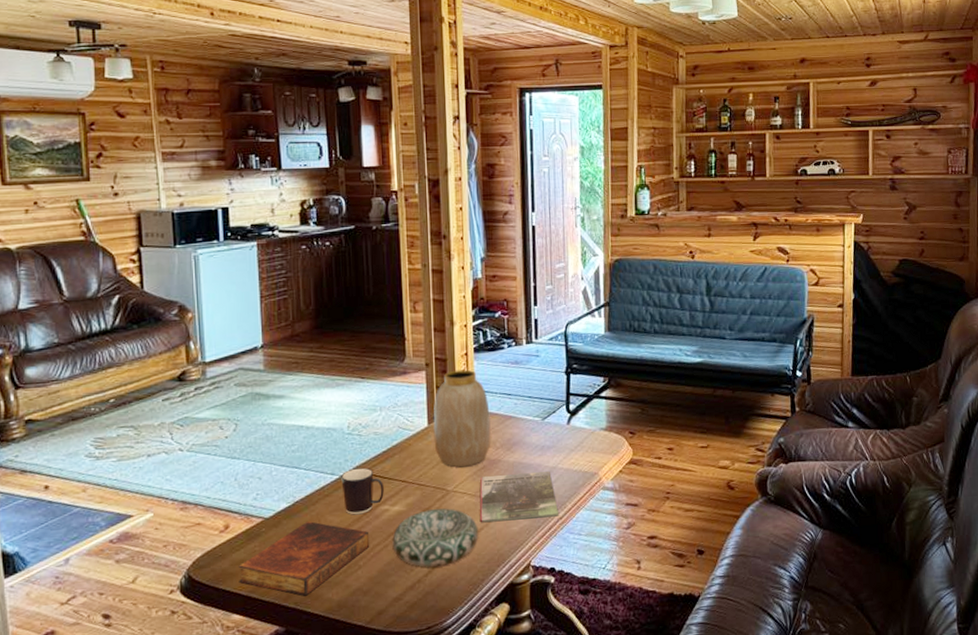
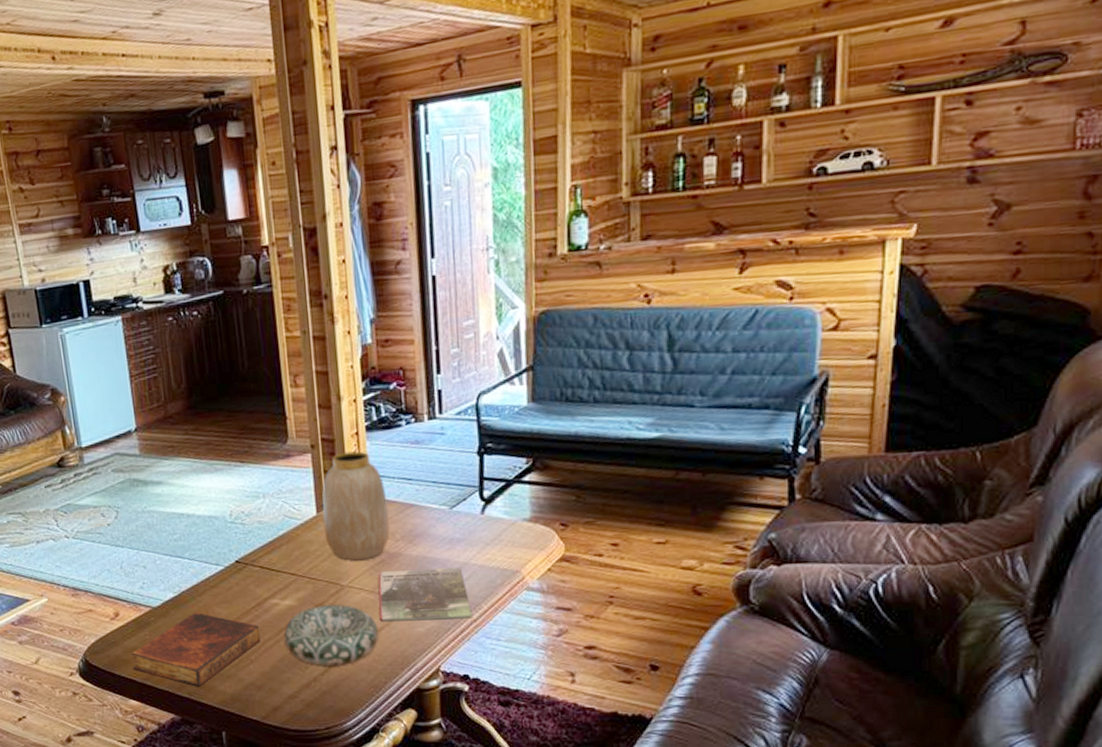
mug: present [341,467,384,515] -> none [226,558,273,608]

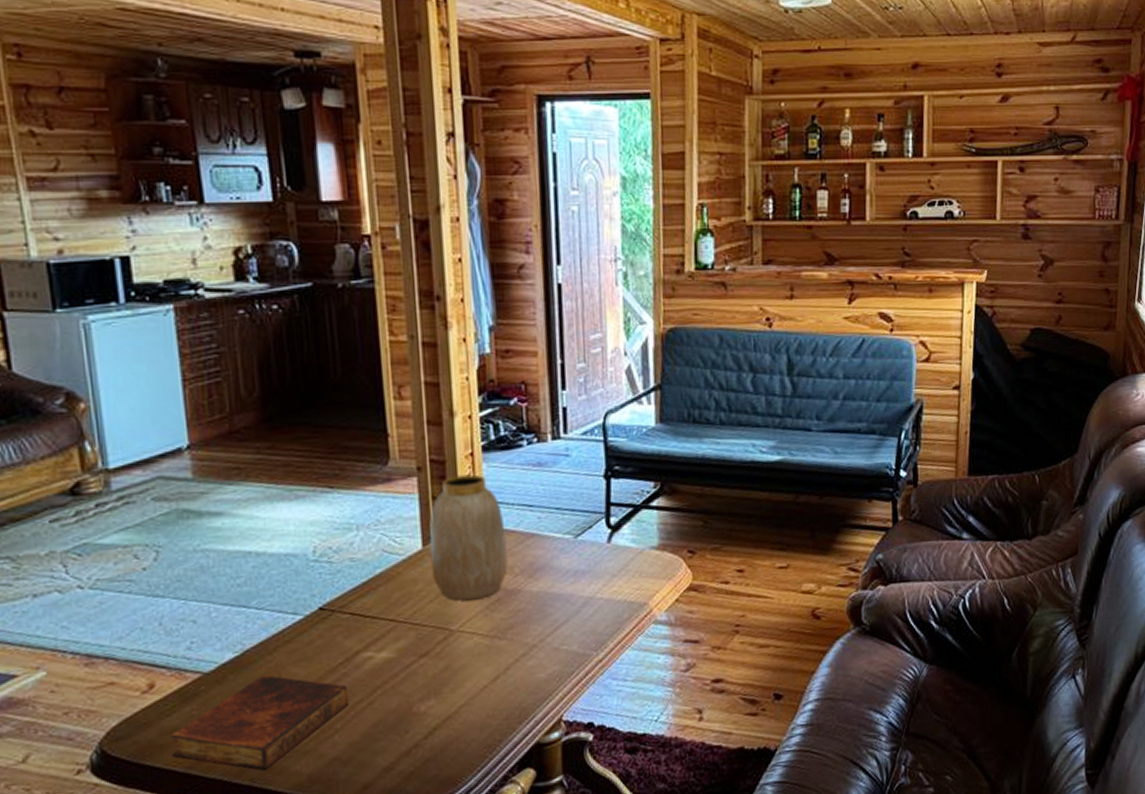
decorative bowl: present [283,604,379,666] -> none [378,652,494,728]
magazine: present [378,568,472,622] -> none [494,603,597,670]

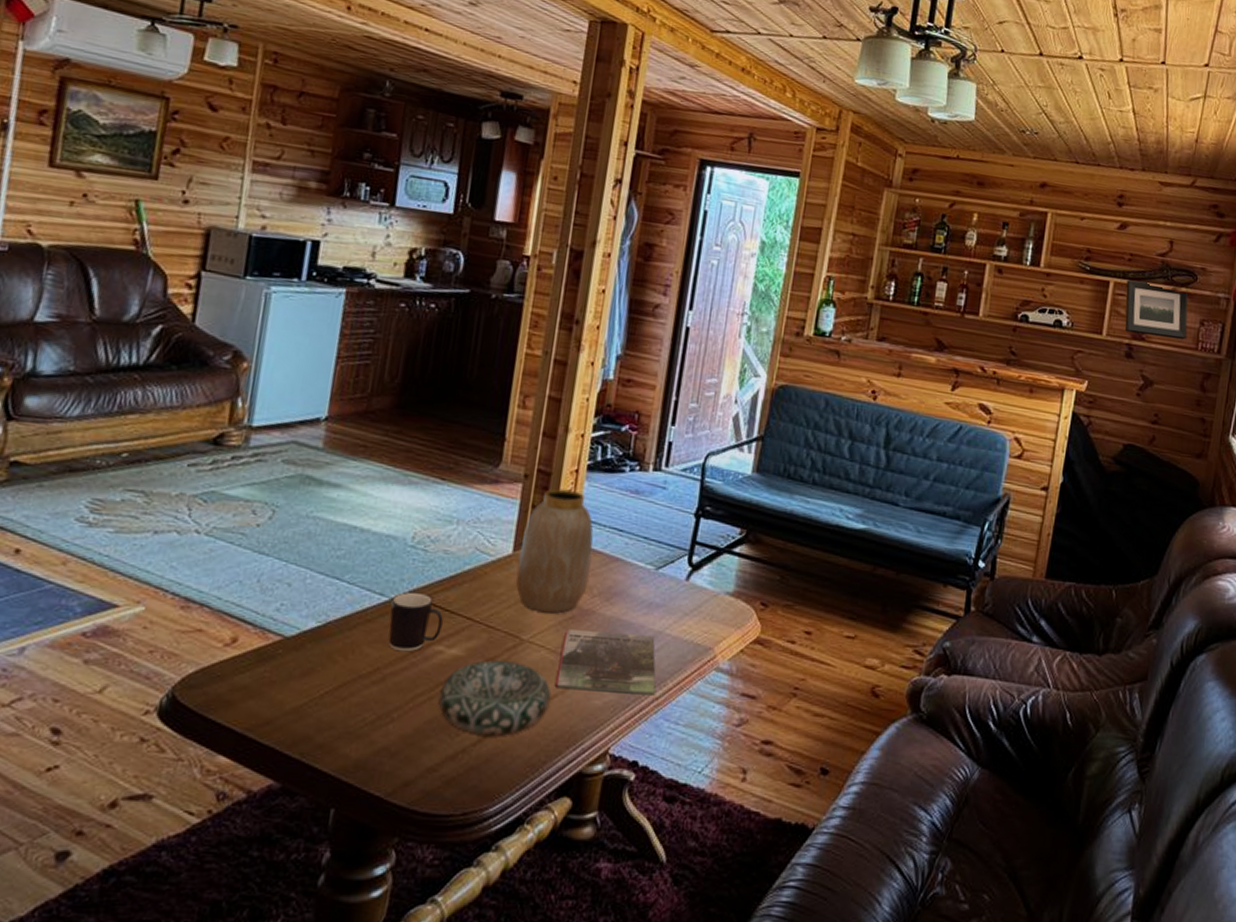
book: present [170,674,349,771] -> none [235,649,413,747]
mug: none [306,604,366,666] -> present [388,591,443,653]
decorative bowl: none [378,652,494,728] -> present [438,660,552,736]
magazine: none [494,603,597,670] -> present [555,628,656,696]
picture frame: none [1015,156,1082,211] -> present [1125,280,1188,339]

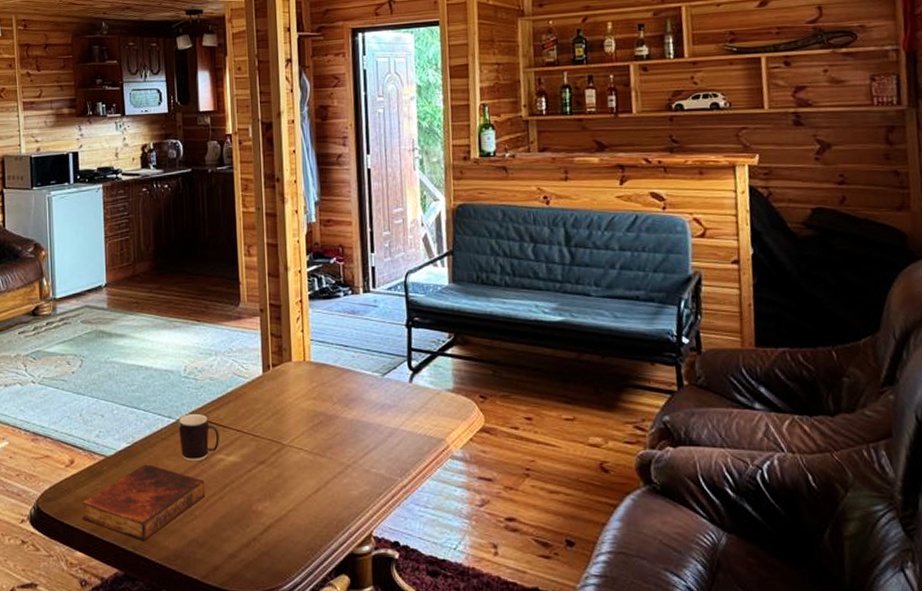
book: none [235,649,413,747] -> present [82,463,206,541]
decorative bowl: present [438,660,552,736] -> none [227,463,316,525]
vase: present [515,488,594,613] -> none [268,317,328,421]
magazine: present [555,628,656,696] -> none [316,432,402,484]
picture frame: present [1125,280,1188,339] -> none [779,51,858,101]

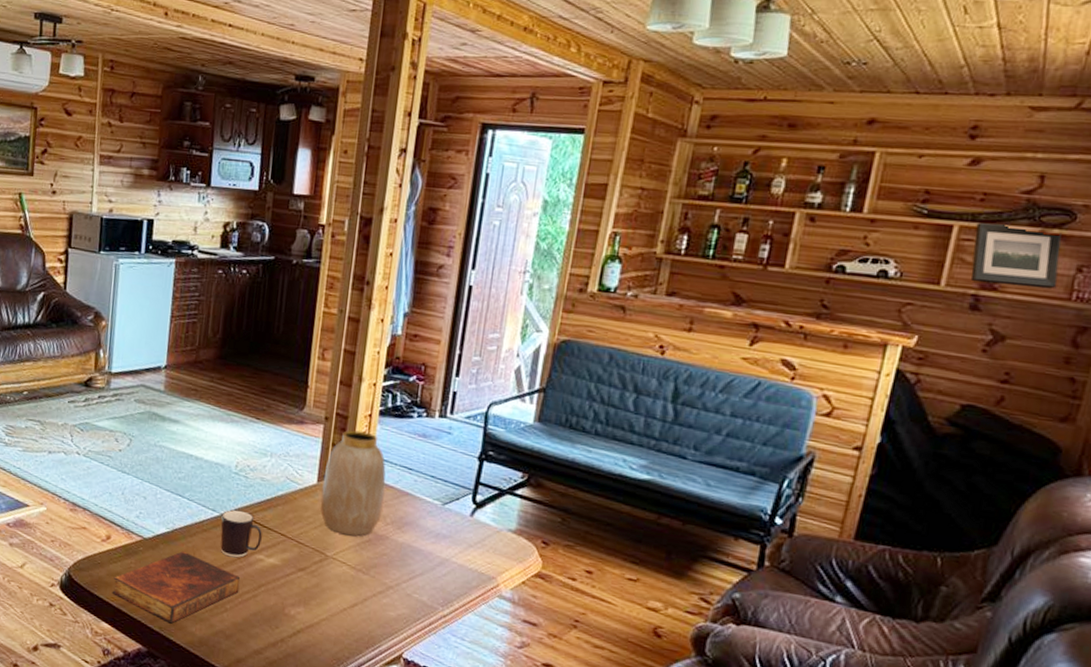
vase: none [268,317,328,421] -> present [320,430,386,536]
picture frame: none [779,51,858,101] -> present [971,223,1062,288]

